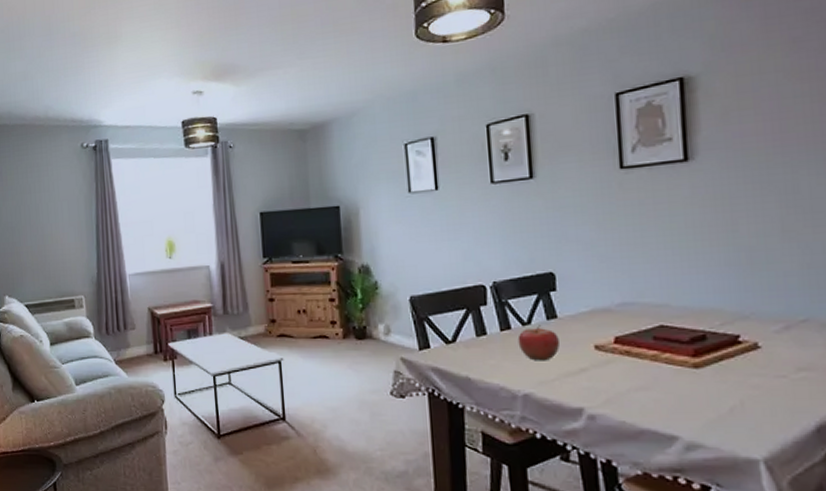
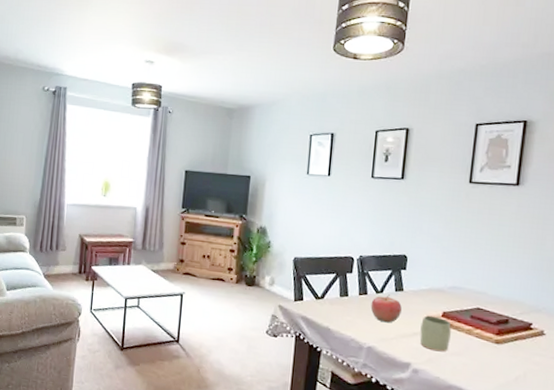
mug: none [588,344,632,389] -> present [419,315,452,352]

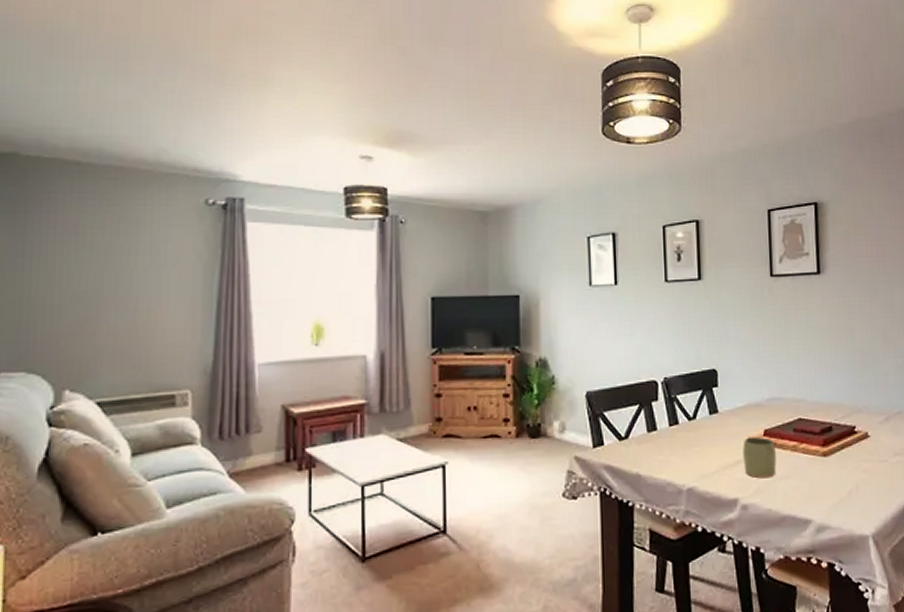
fruit: present [370,294,403,323] -> none [684,420,721,455]

